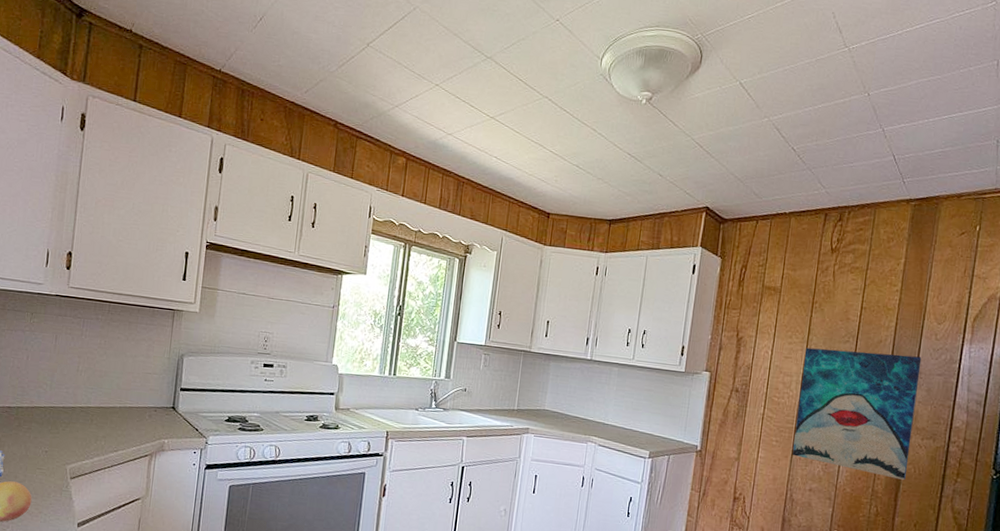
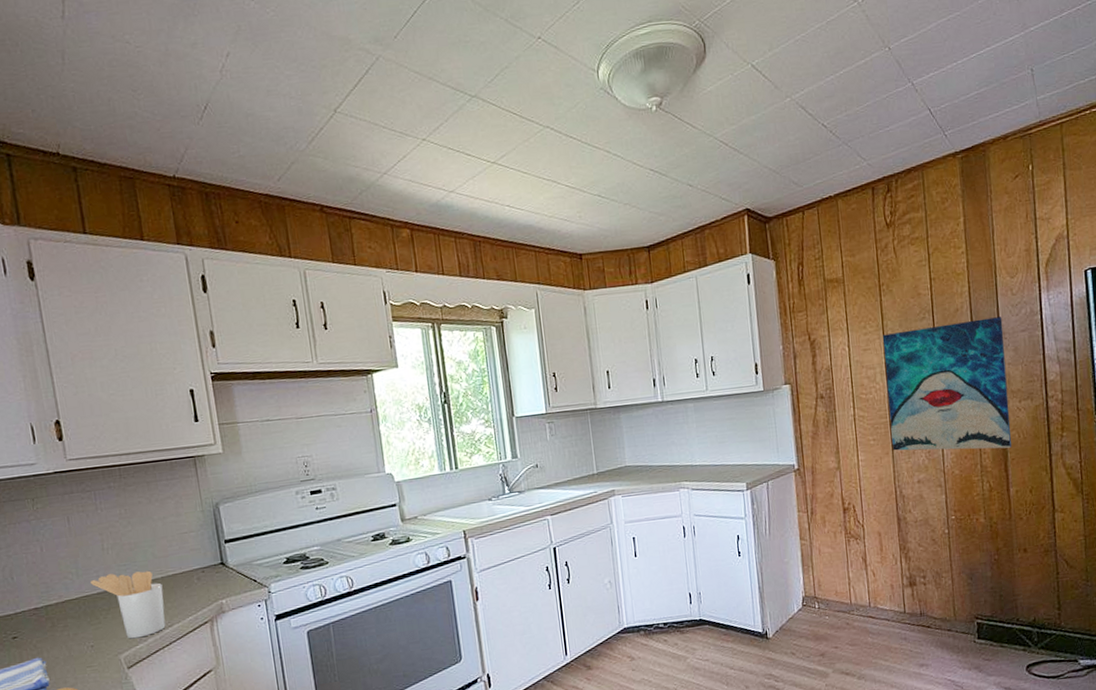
utensil holder: none [60,393,119,455] -> present [91,570,166,639]

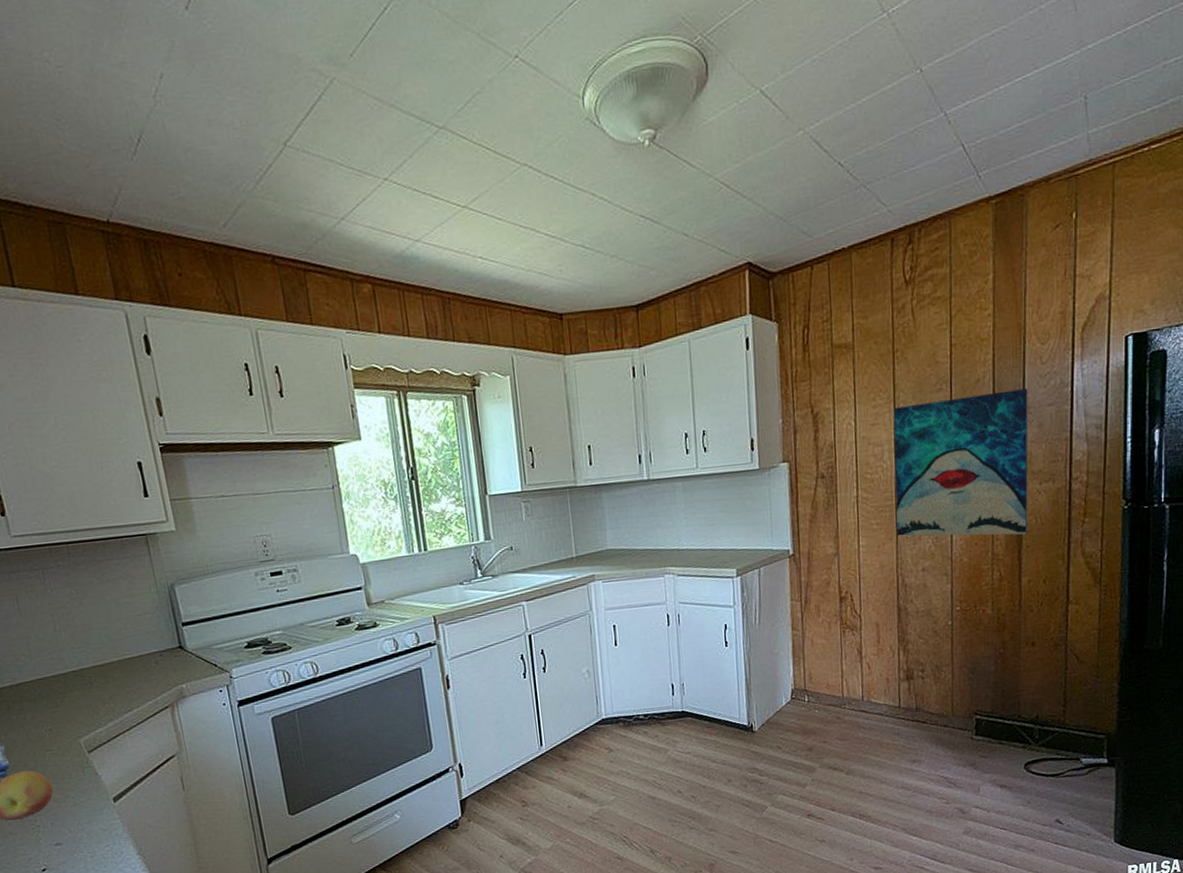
utensil holder: present [91,570,166,639] -> none [44,653,125,723]

